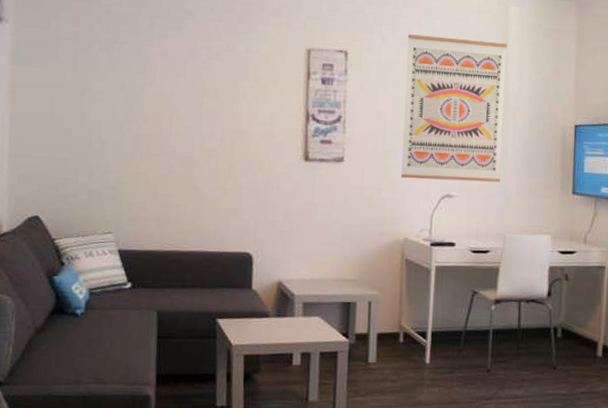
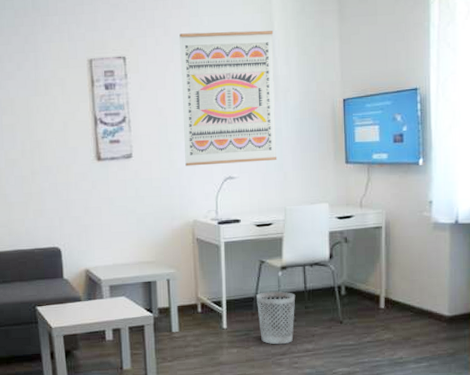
wastebasket: none [465,326,508,388] -> present [256,291,296,345]

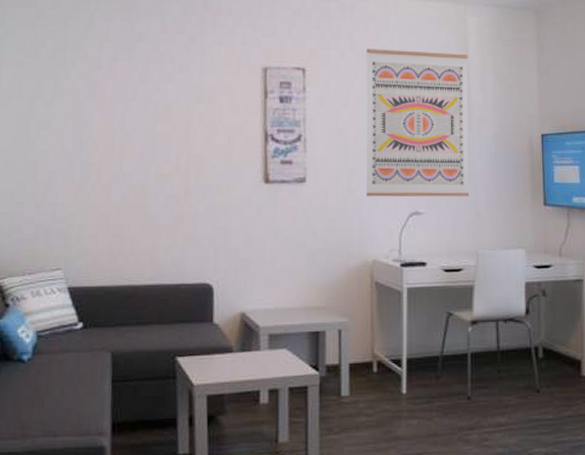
wastebasket: present [256,291,296,345] -> none [442,350,487,416]

